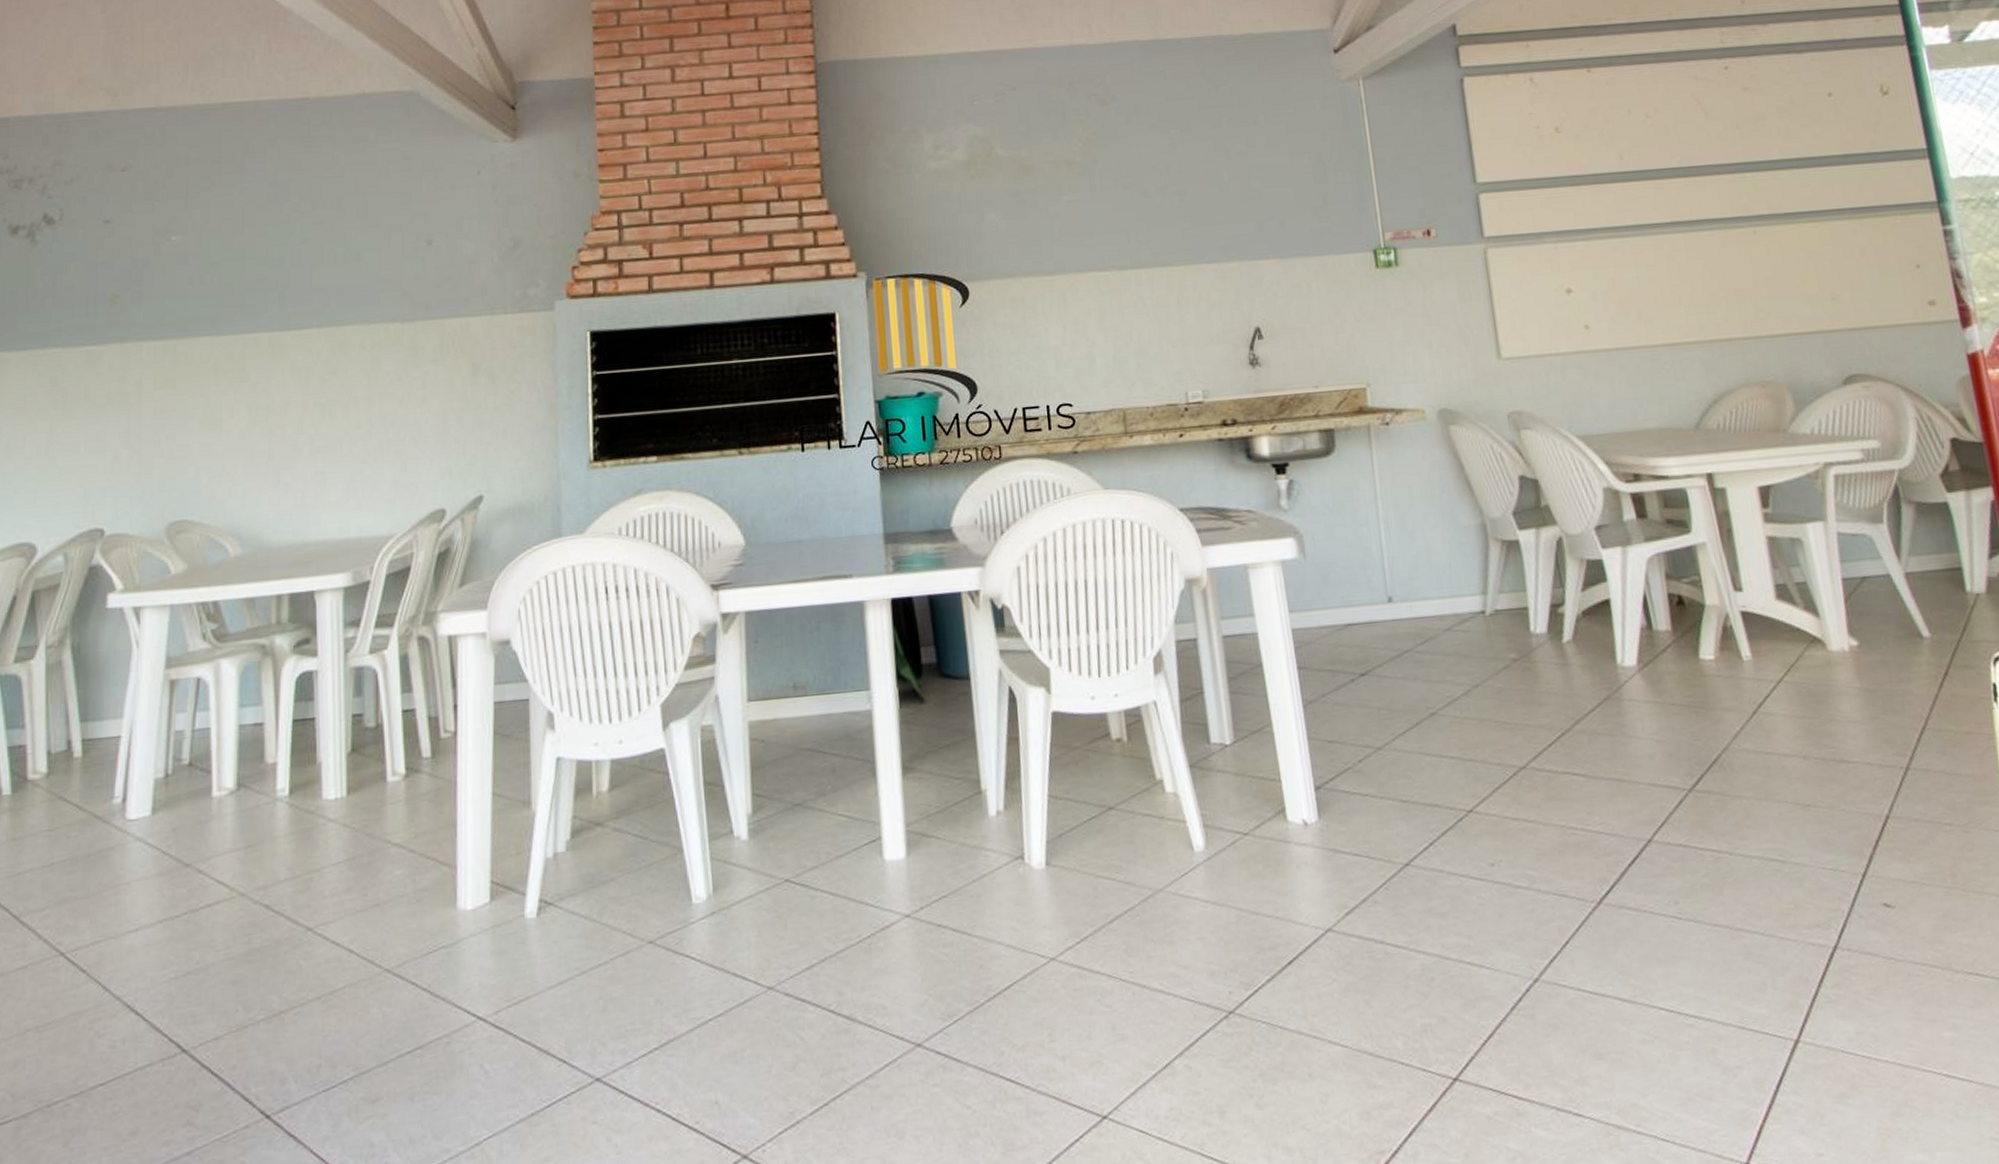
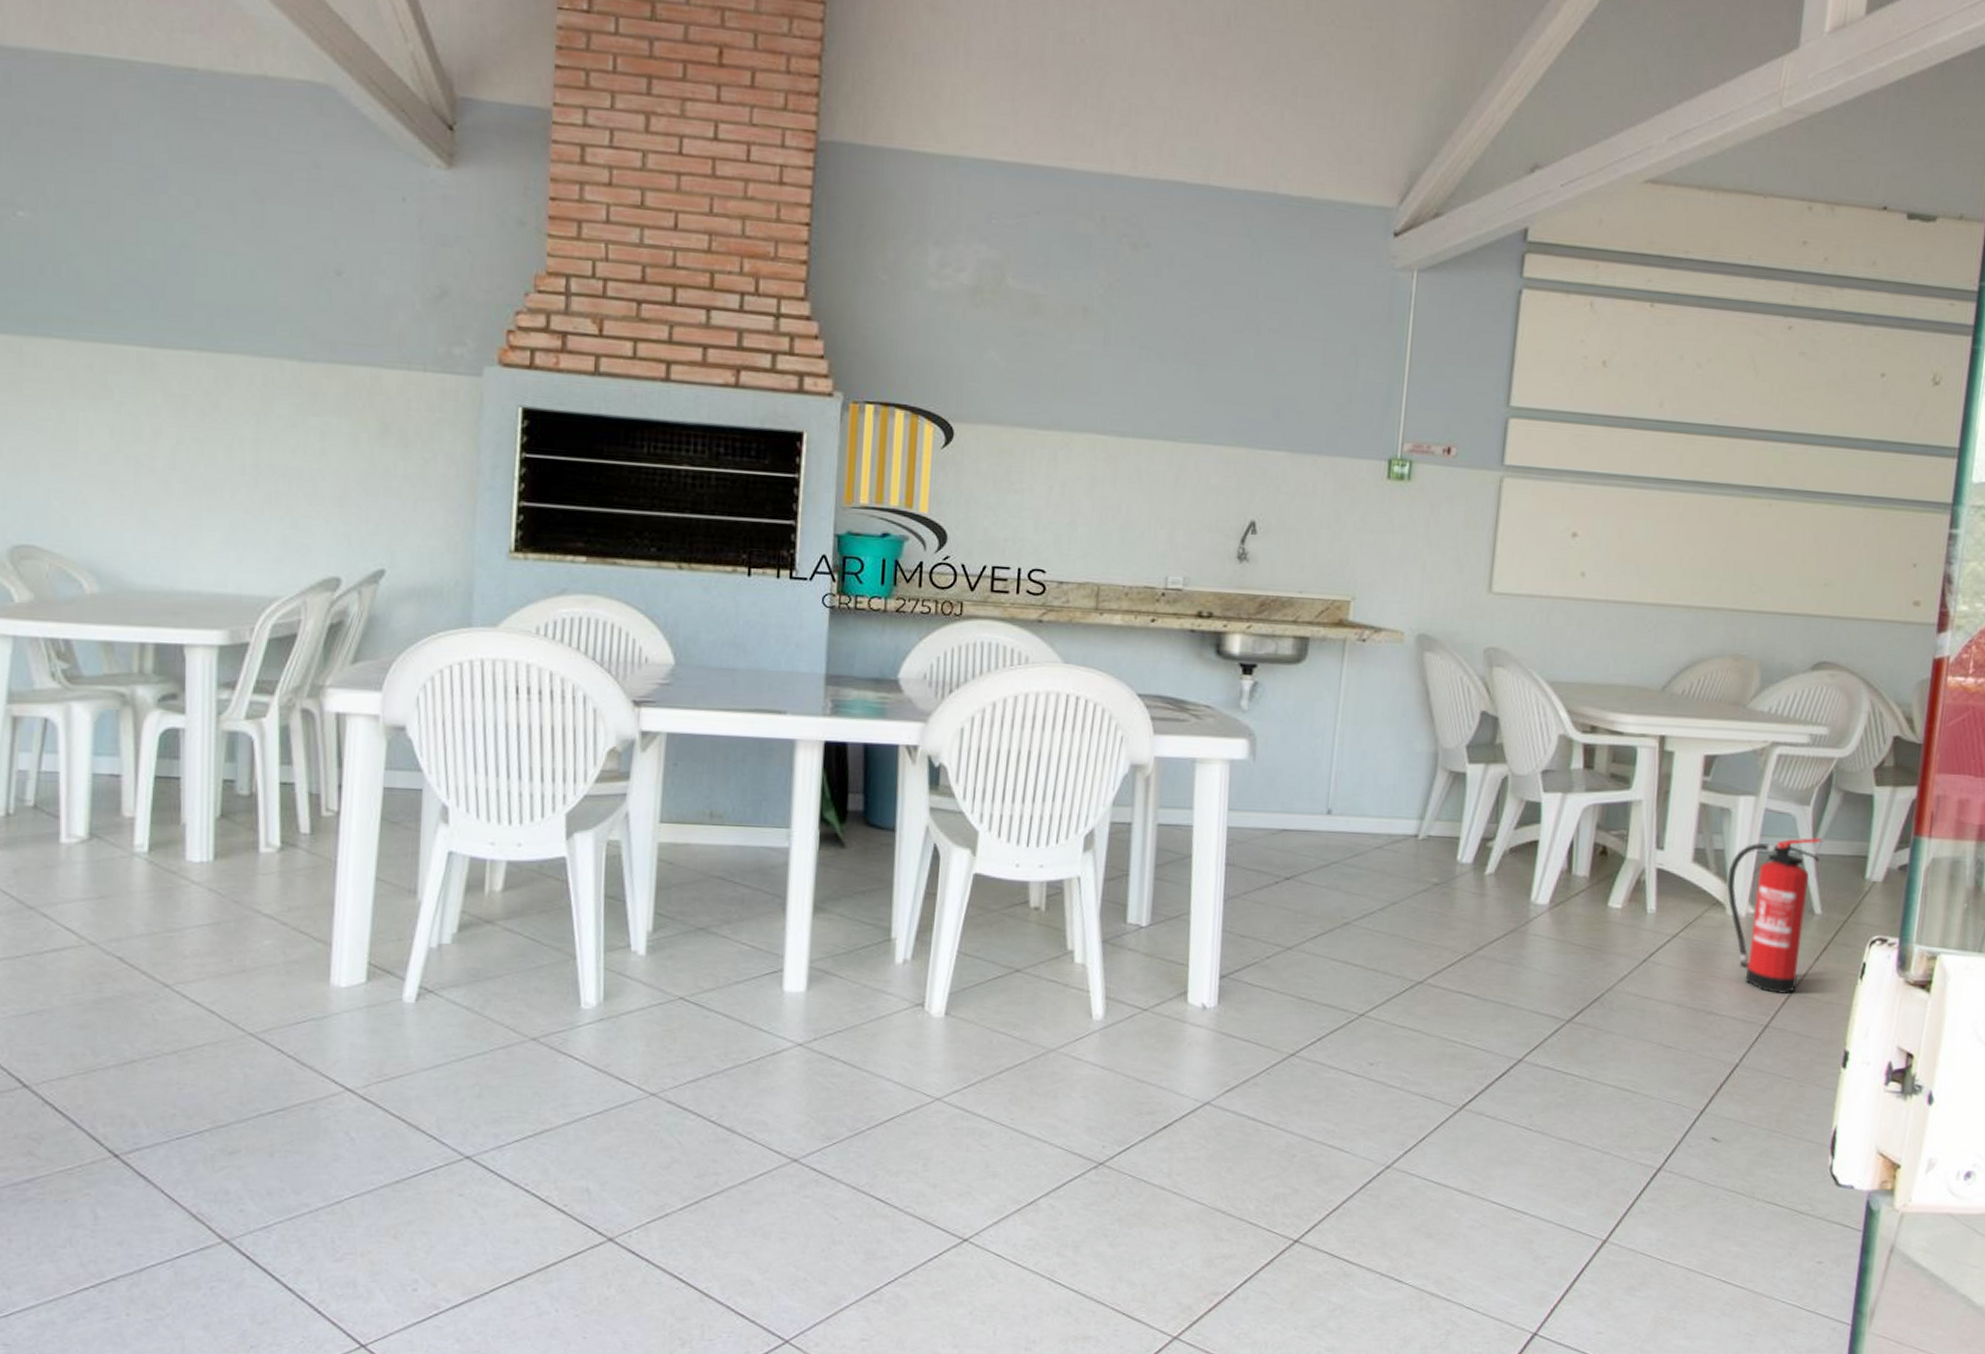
fire extinguisher: none [1817,554,1928,731] -> present [1727,837,1822,995]

